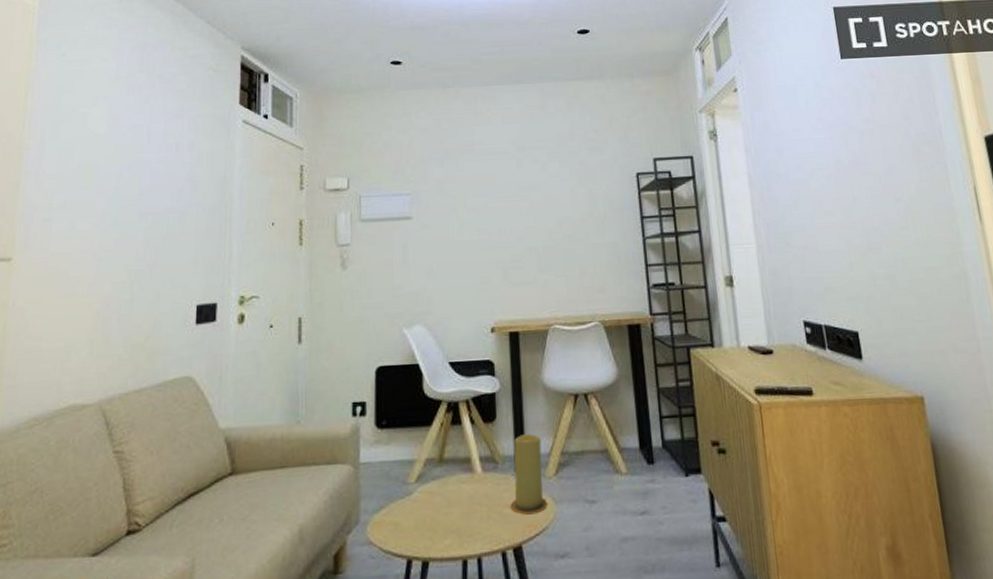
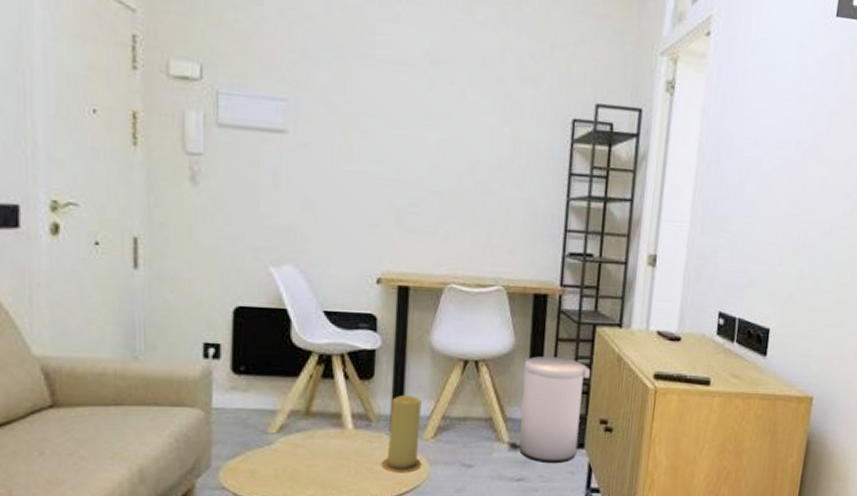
pedal bin: none [625,382,695,492] -> present [506,356,591,463]

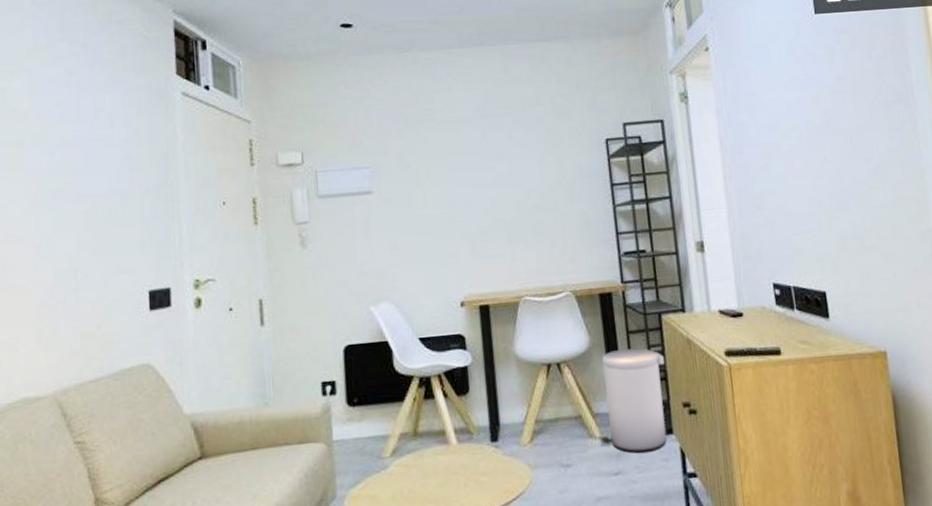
candle: present [381,395,422,473] -> none [486,404,523,481]

